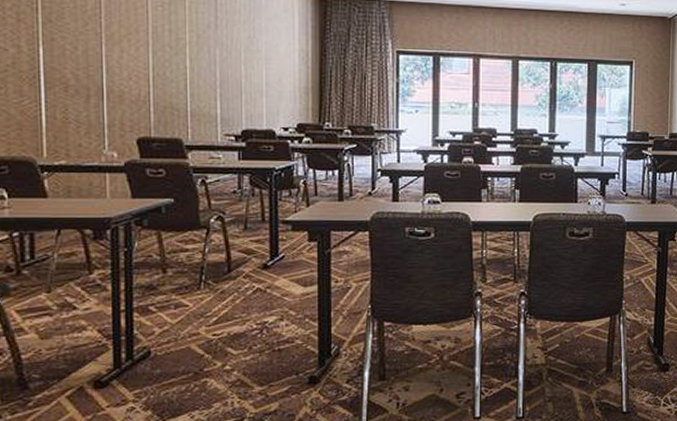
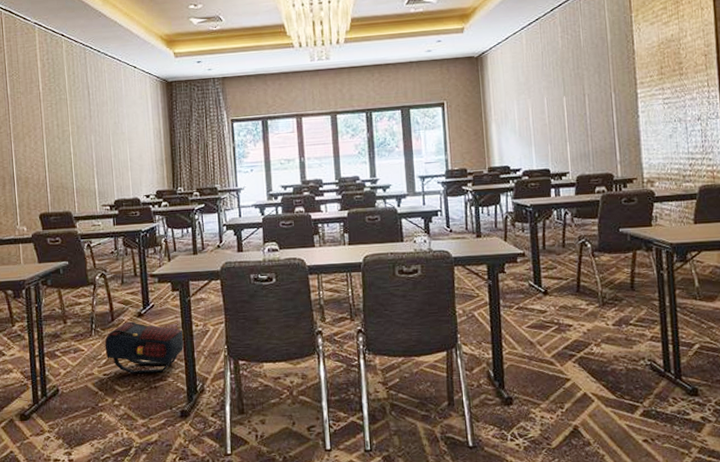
satchel: none [217,274,319,334] -> present [104,321,184,374]

